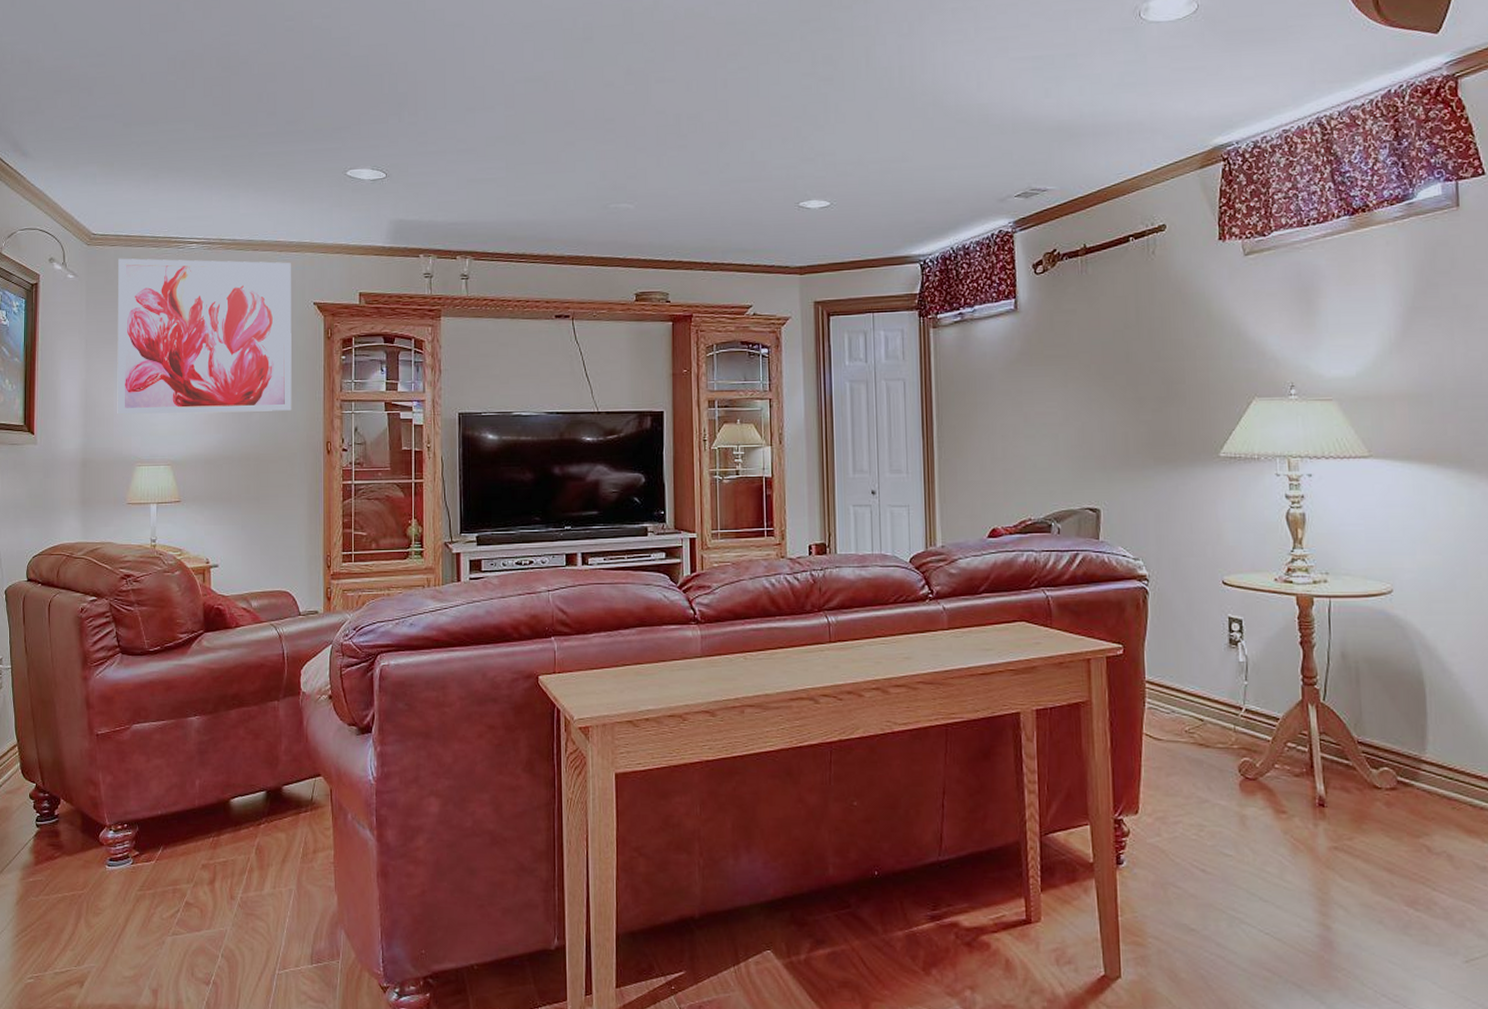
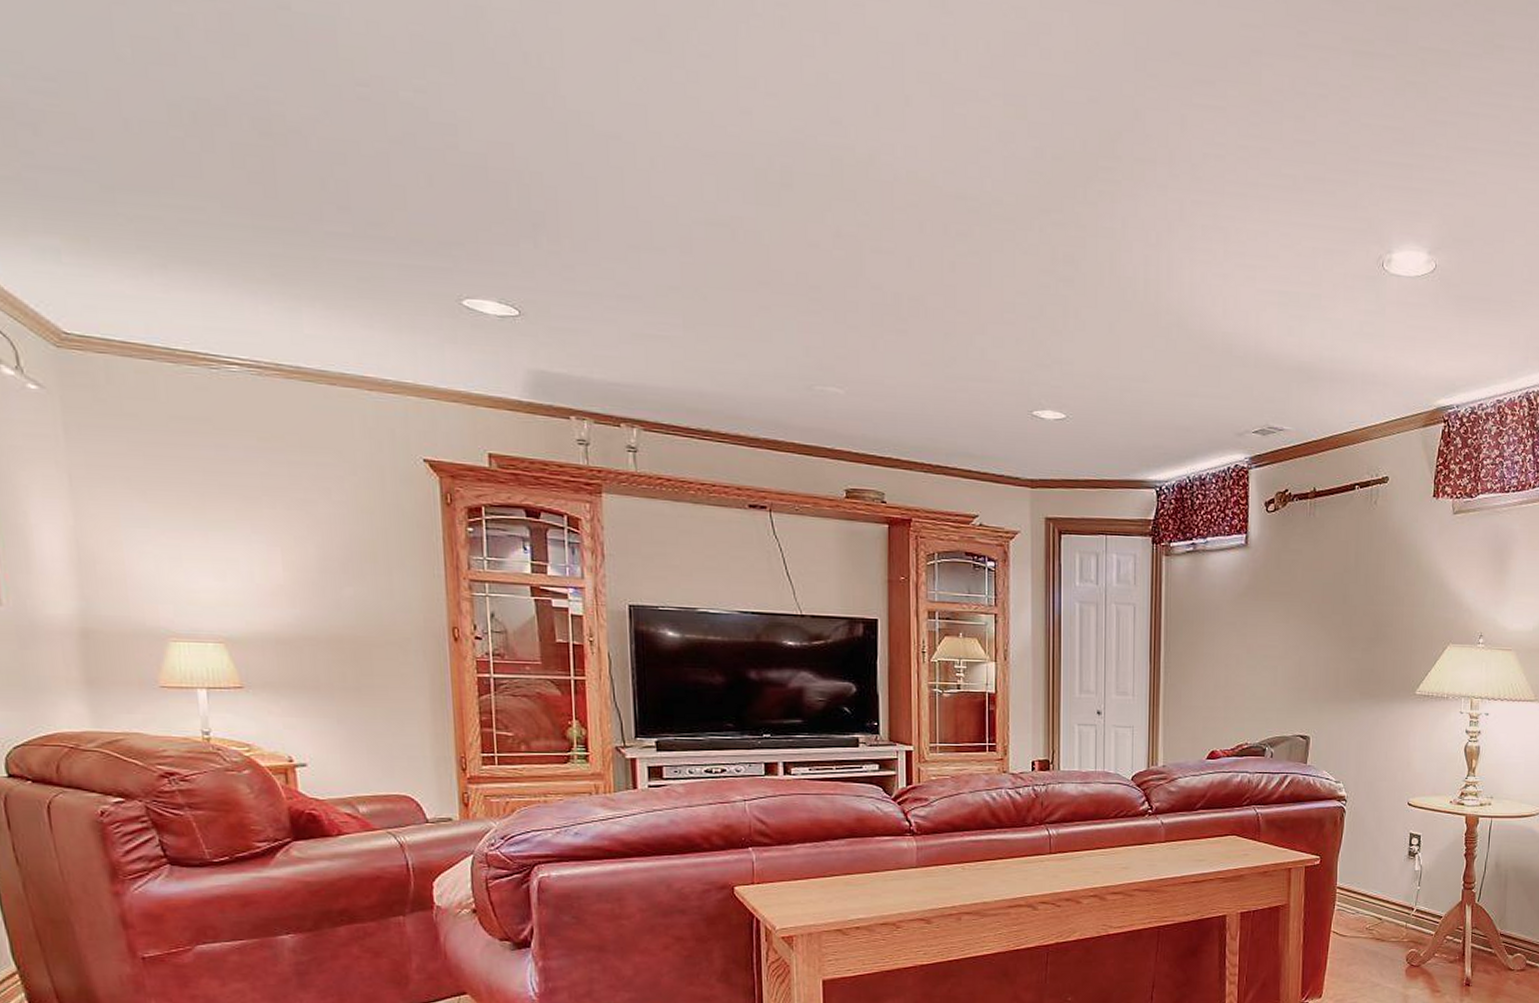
wall art: present [117,258,292,415] -> none [112,371,401,587]

